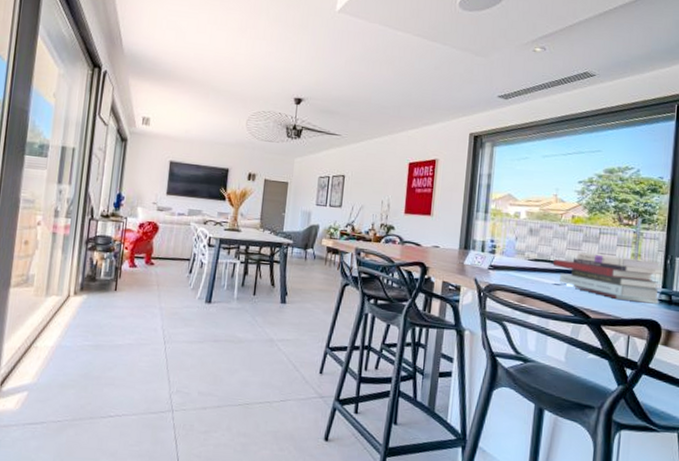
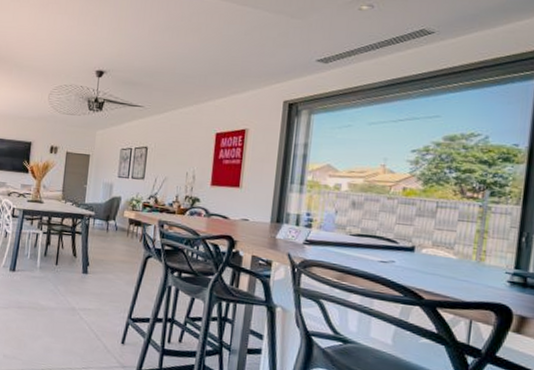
books: present [553,252,660,304] -> none [380,227,512,287]

